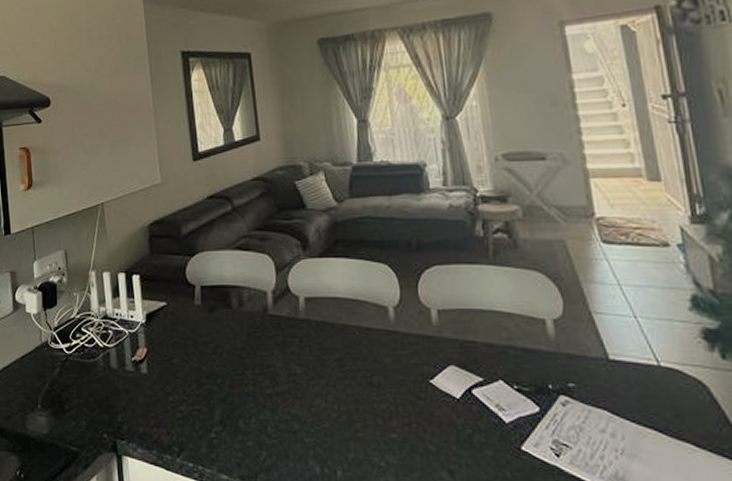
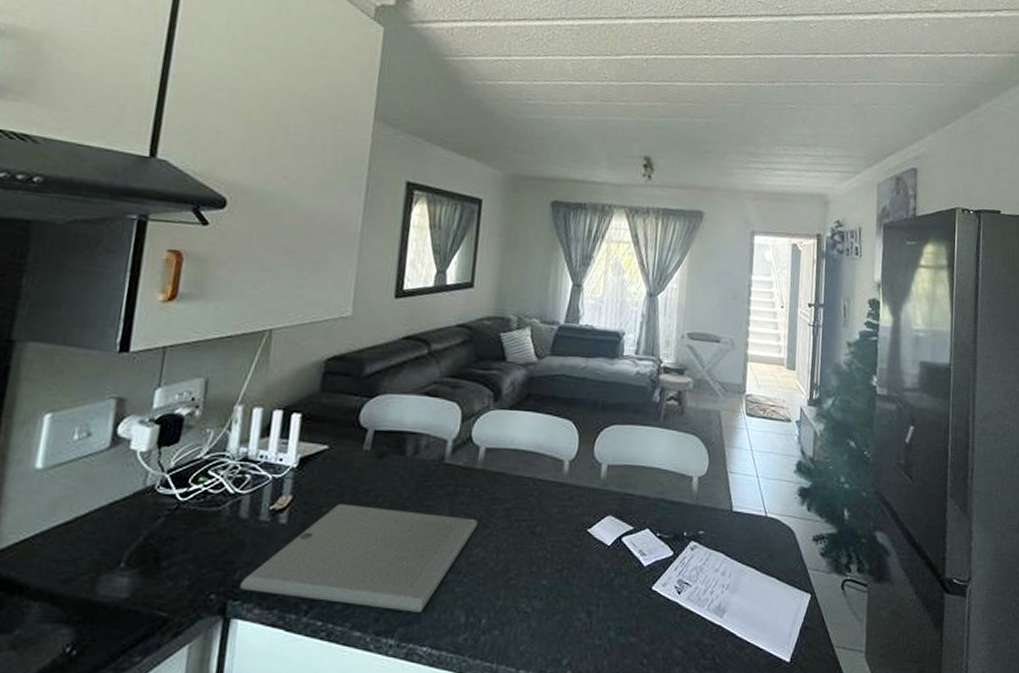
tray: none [123,354,313,460] -> present [240,503,478,612]

